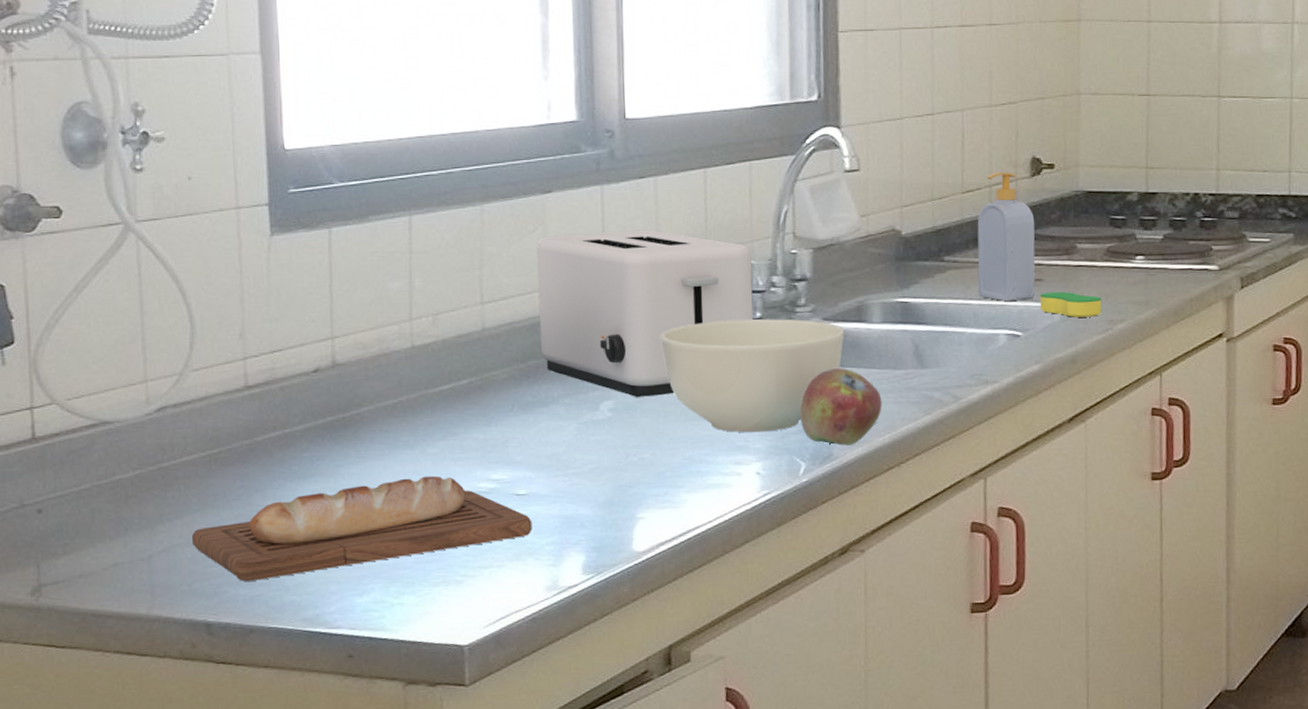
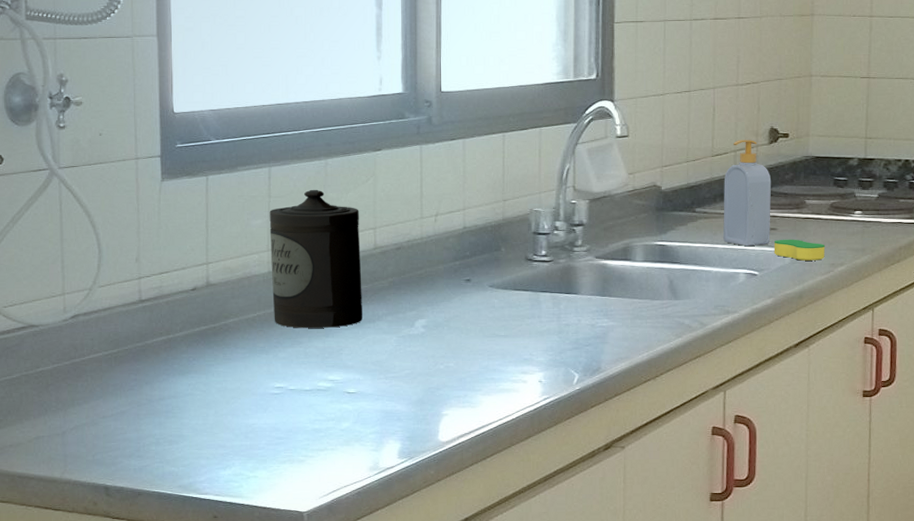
bread loaf: present [191,475,532,581] -> none [95,375,359,454]
canister: none [411,242,533,416] -> present [269,189,362,328]
toaster: present [536,229,754,397] -> none [368,181,540,317]
bowl: present [661,319,846,433] -> none [465,256,614,348]
fruit: present [799,368,882,446] -> none [575,298,642,361]

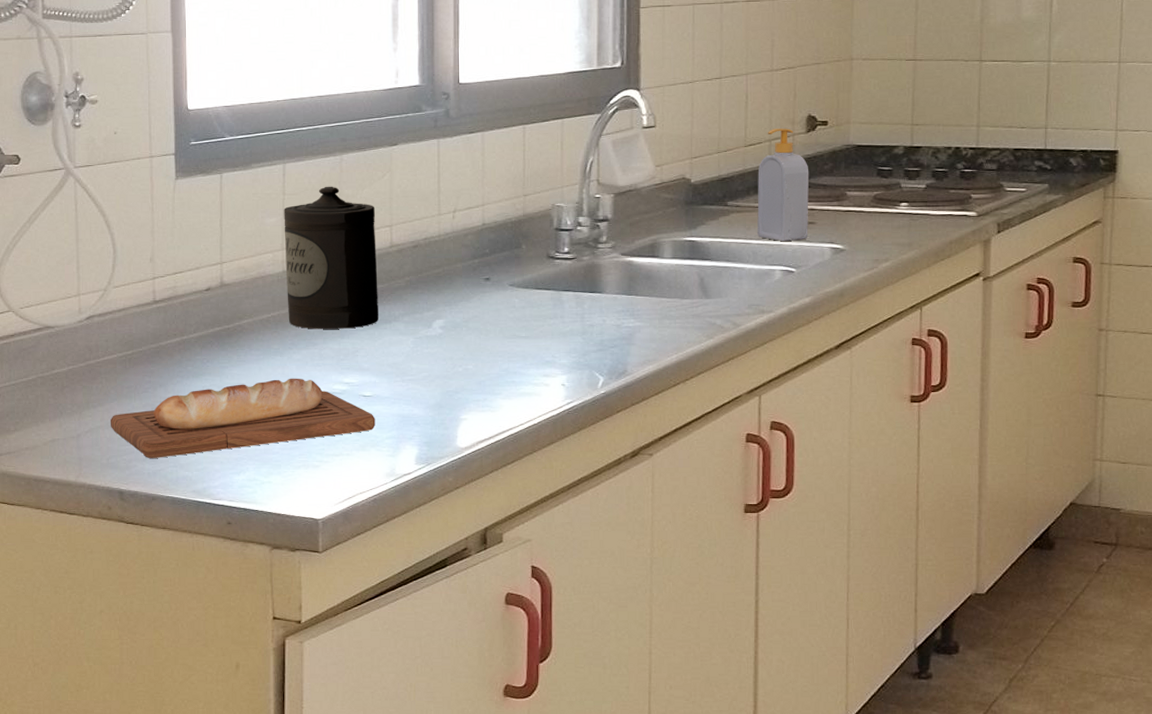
bread loaf: none [95,375,359,454] -> present [110,378,376,458]
sponge: present [774,239,825,261] -> none [812,233,868,256]

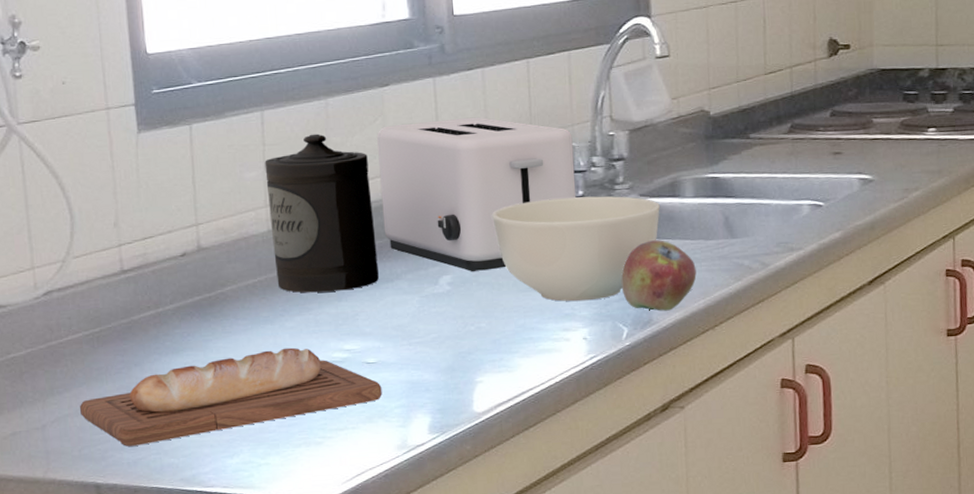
toaster: none [384,176,562,317] -> present [377,117,577,271]
bowl: none [484,253,640,350] -> present [492,196,661,302]
fruit: none [599,297,671,363] -> present [620,240,697,311]
soap bottle: present [757,127,810,242] -> none [779,53,836,175]

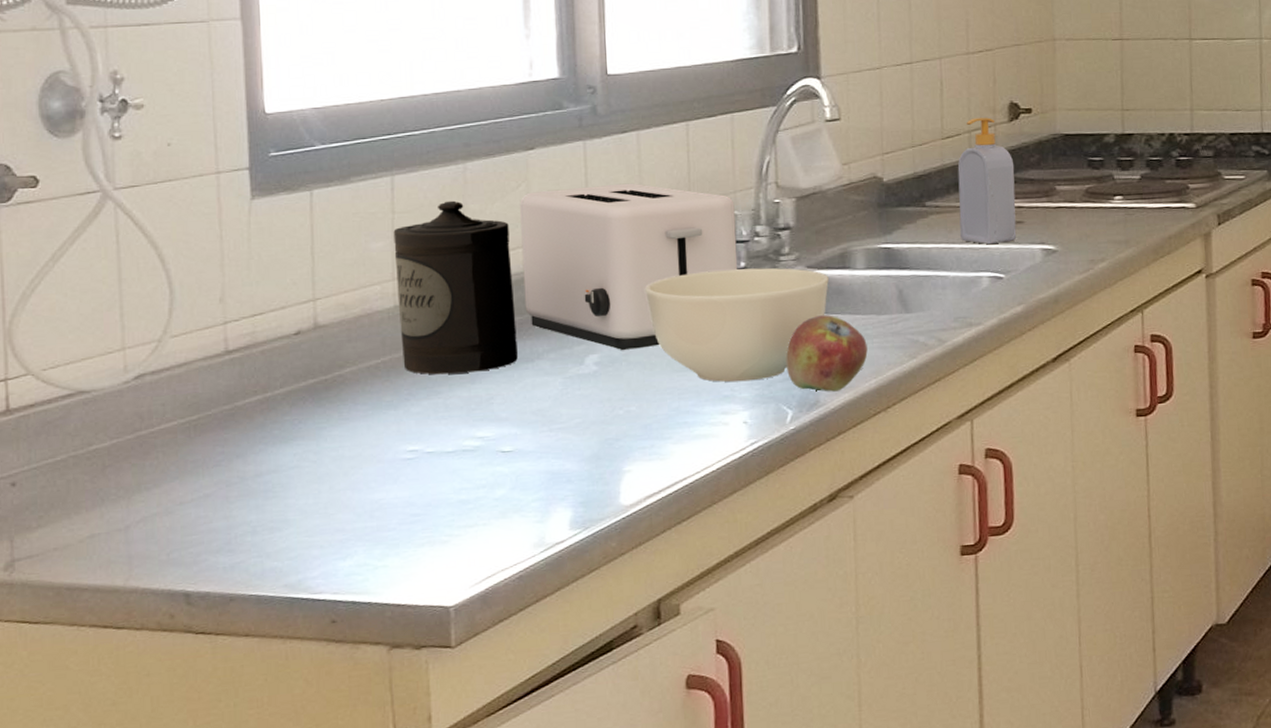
bread loaf: present [79,347,382,446] -> none [169,435,518,549]
soap bottle: none [779,53,836,175] -> present [957,117,1017,245]

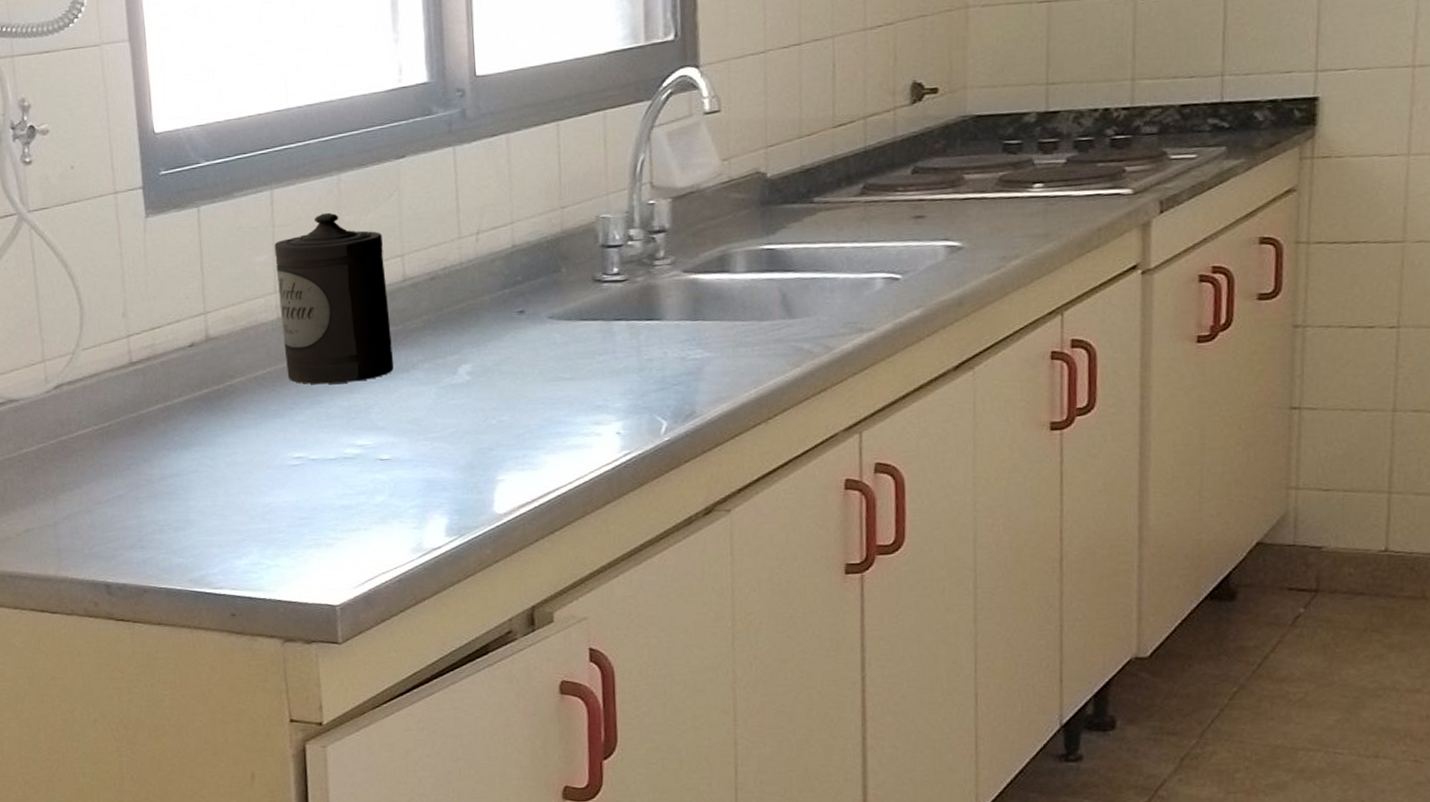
toaster: present [520,183,738,350] -> none [392,188,611,360]
bowl: present [645,267,830,382] -> none [516,273,707,392]
fruit: present [785,315,868,392] -> none [660,321,748,403]
soap bottle: present [957,117,1017,245] -> none [850,100,917,243]

